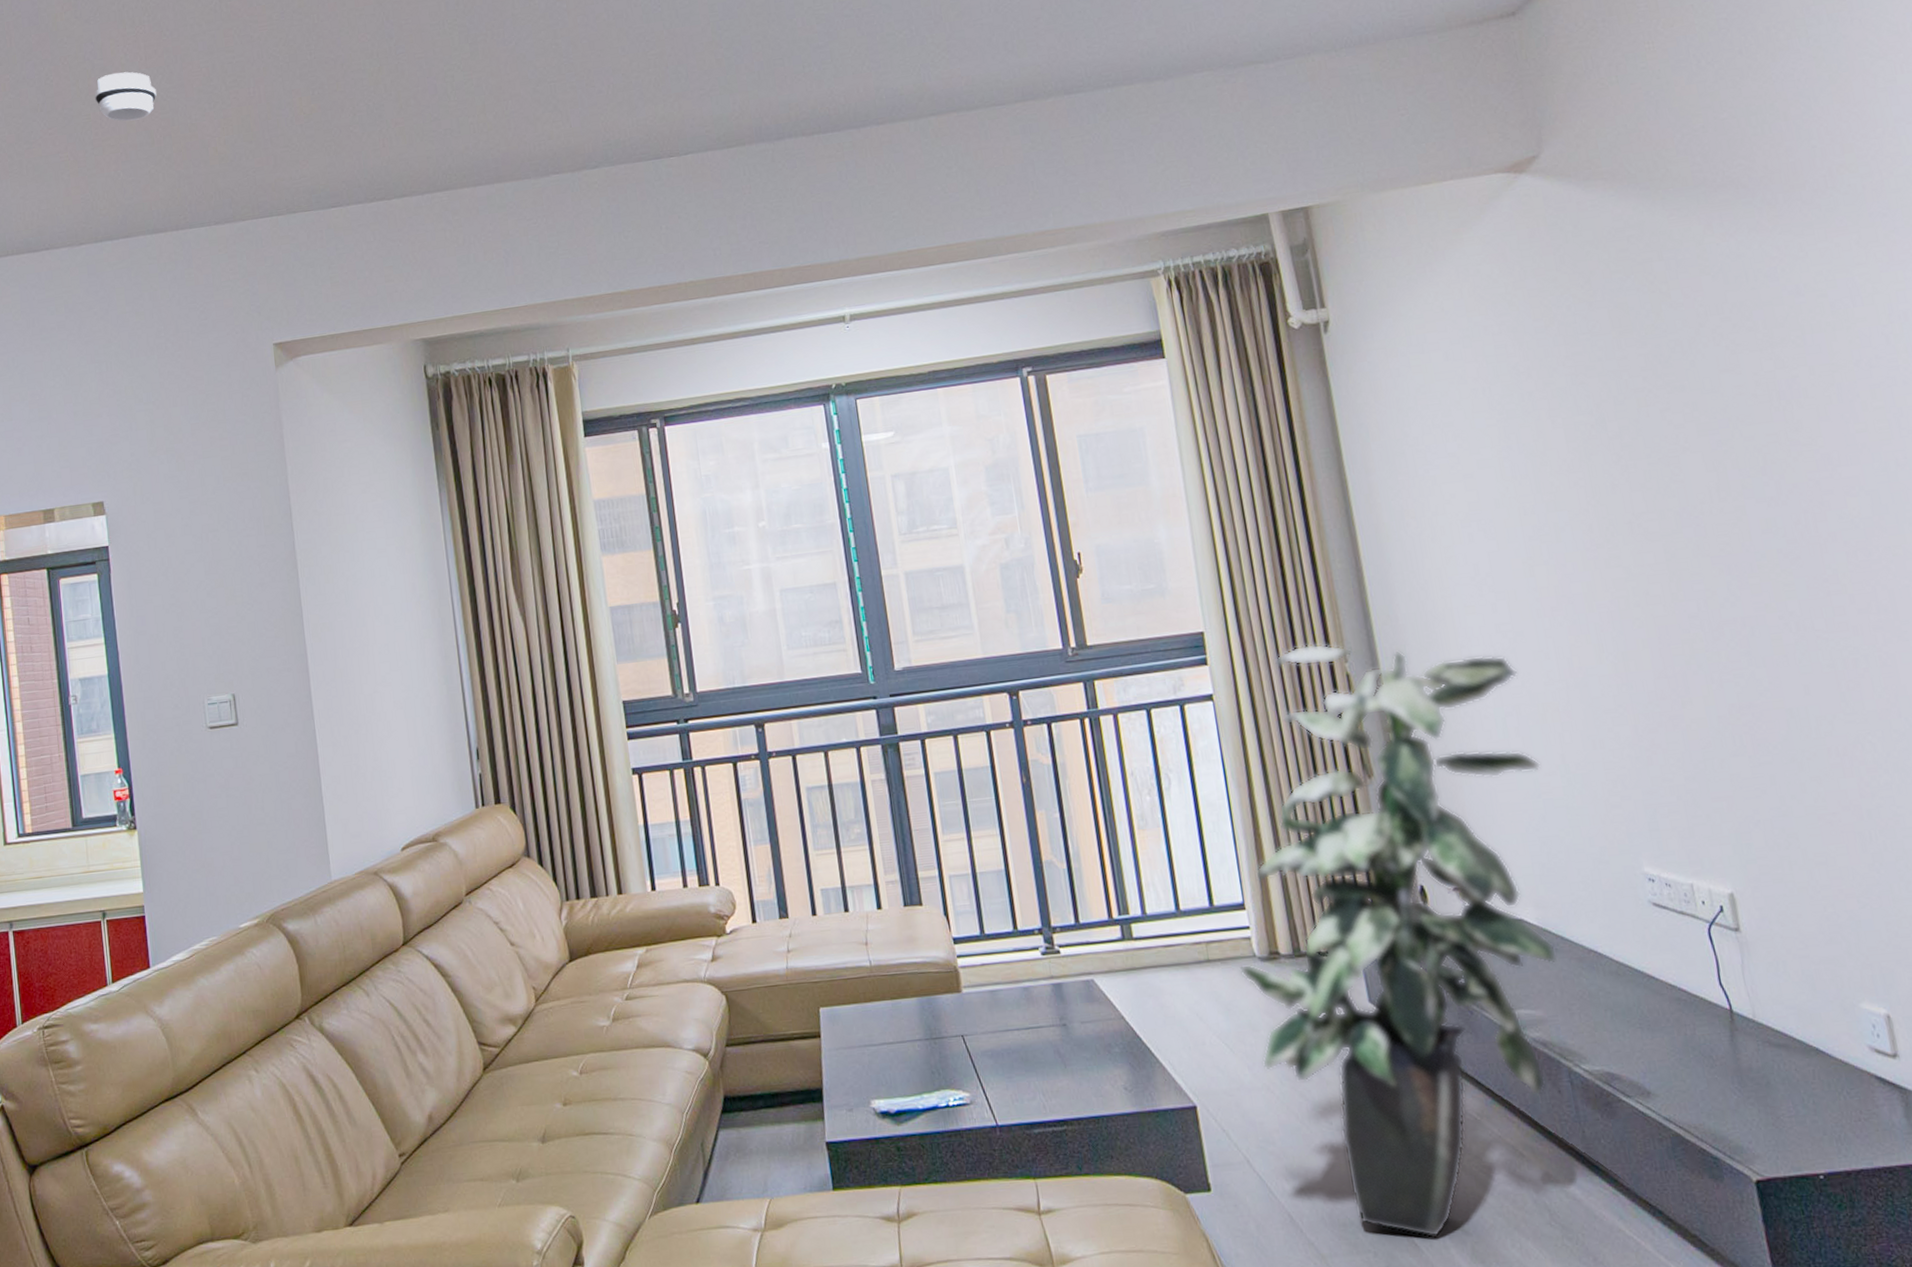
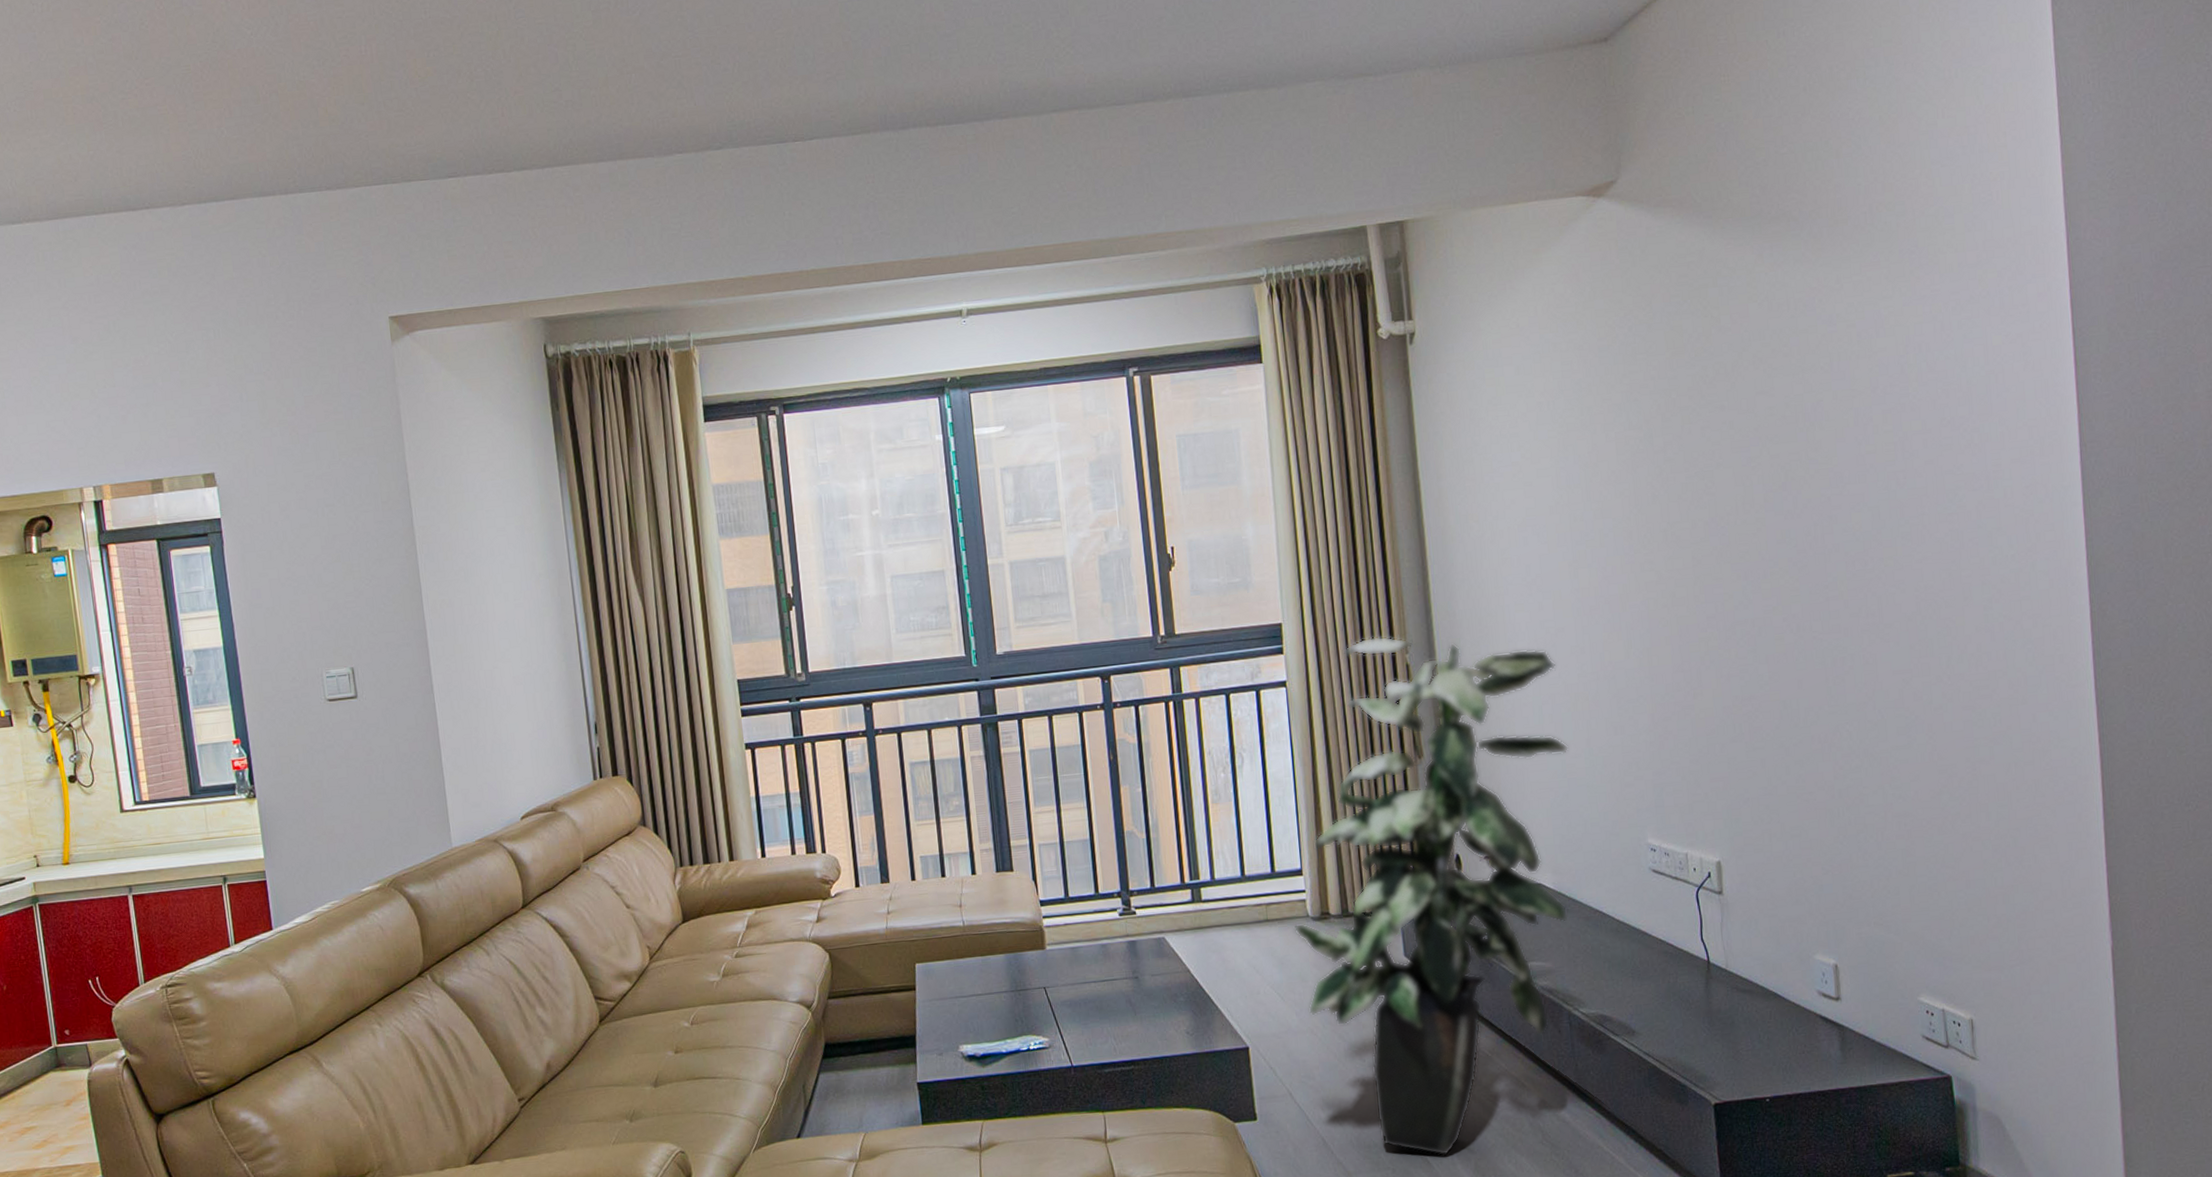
smoke detector: present [94,72,157,122] -> none [193,21,262,75]

